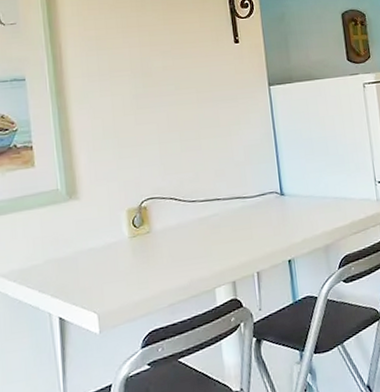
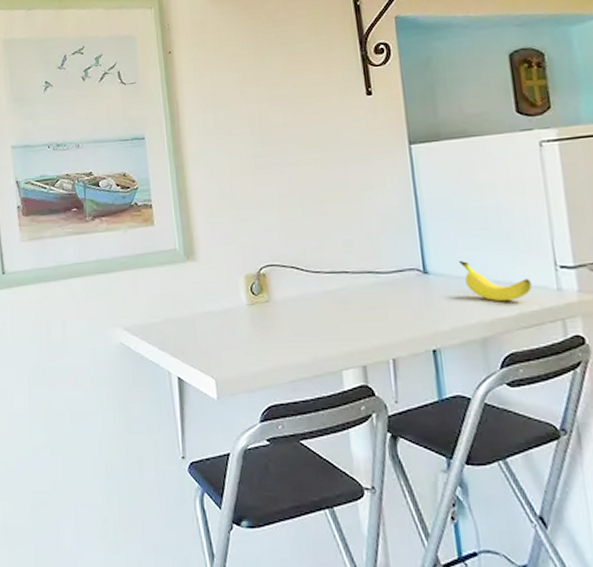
banana: none [307,182,360,214] -> present [458,260,532,302]

